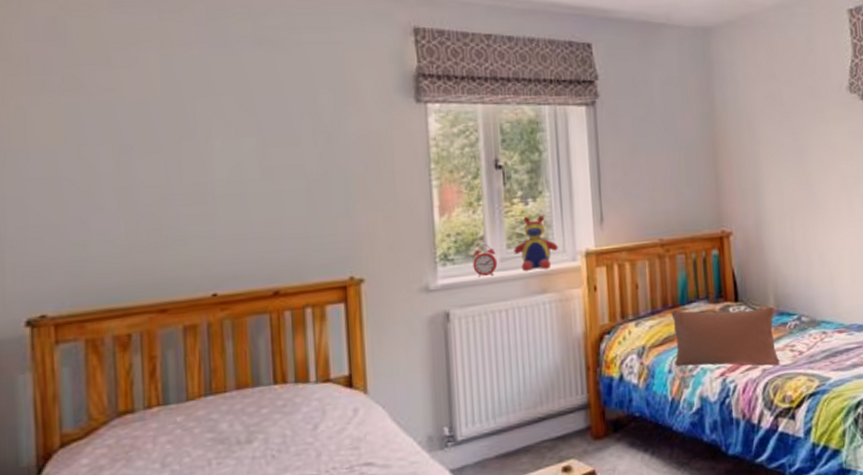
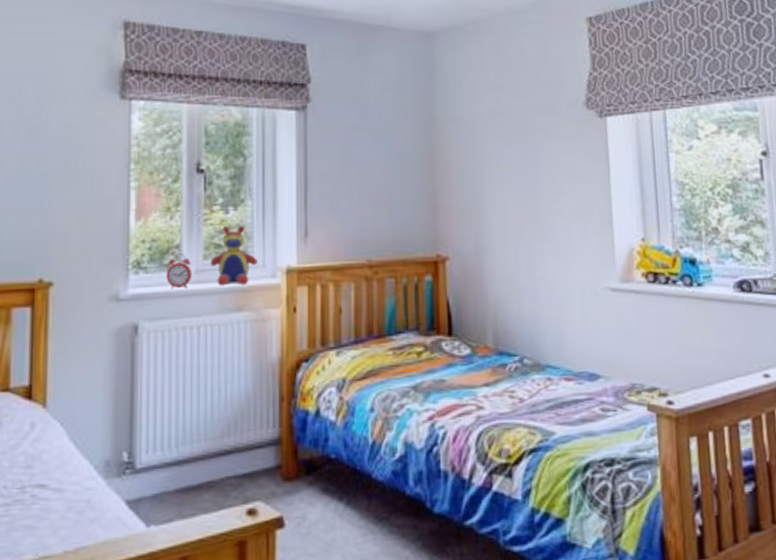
pillow: present [671,306,780,367] -> none [376,340,497,414]

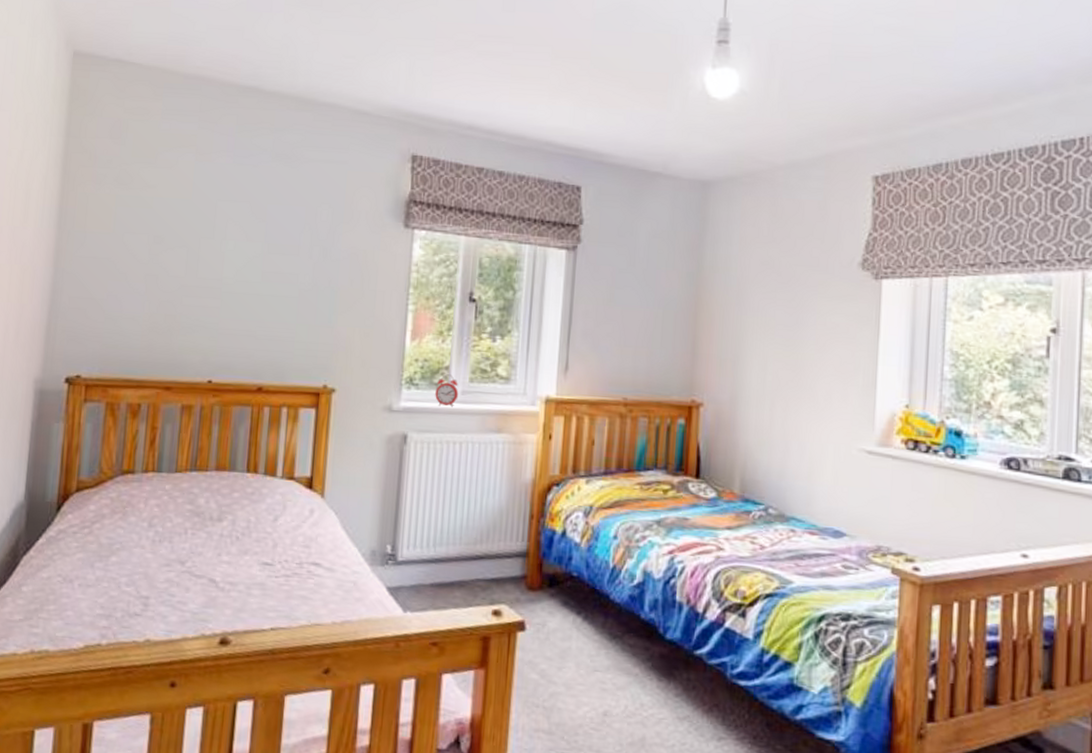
stuffed animal: present [210,225,257,286] -> none [475,353,519,410]

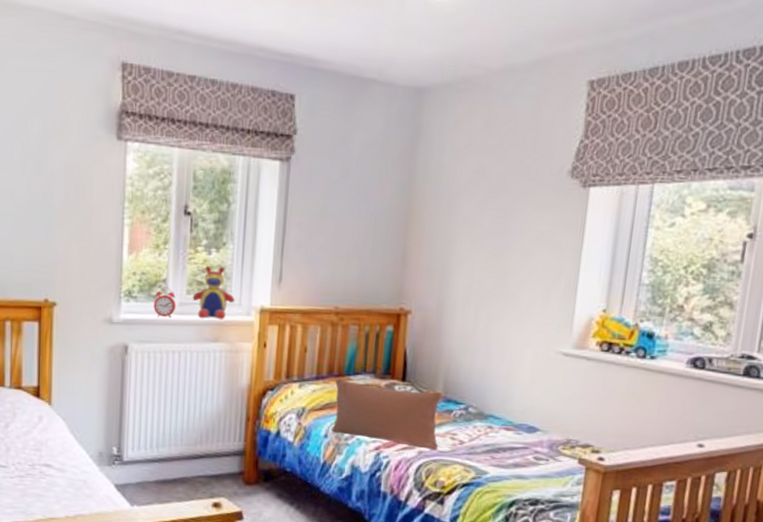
stuffed animal: none [475,353,519,410] -> present [192,265,235,320]
pillow: none [621,474,739,556] -> present [332,378,442,451]

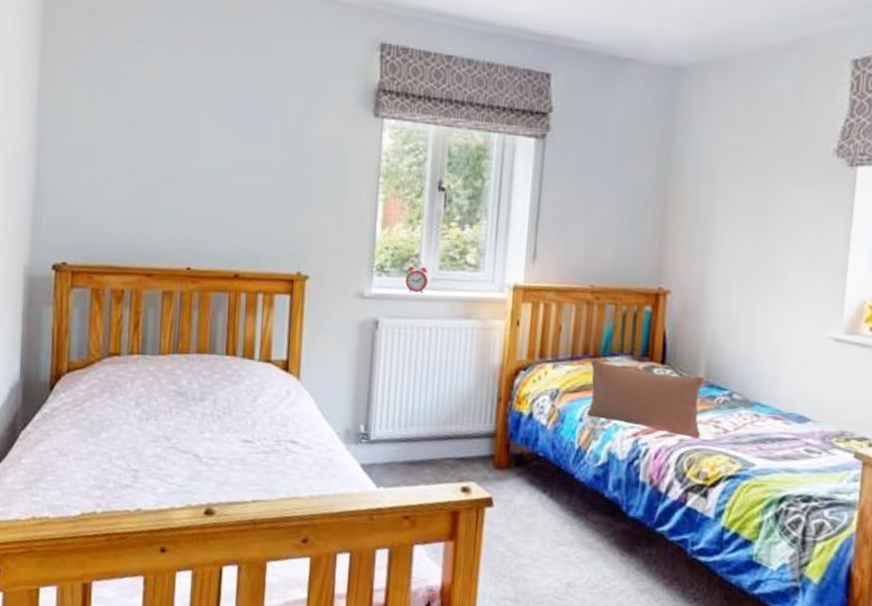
stuffed animal: present [192,265,235,320] -> none [445,241,488,297]

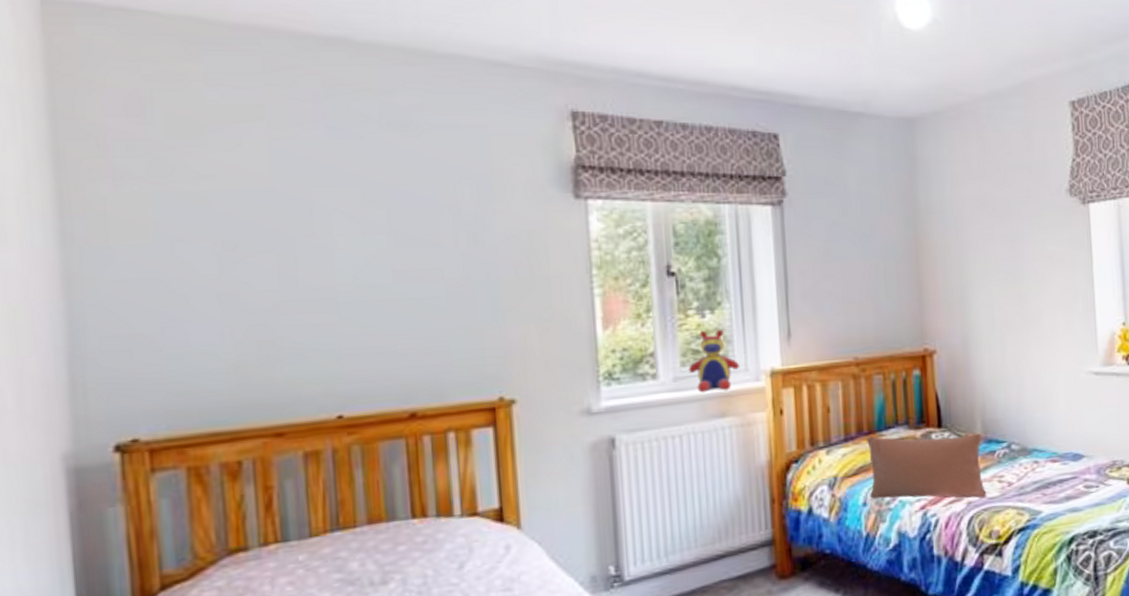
alarm clock: present [405,262,429,294] -> none [641,361,670,399]
stuffed animal: none [445,241,488,297] -> present [688,329,739,393]

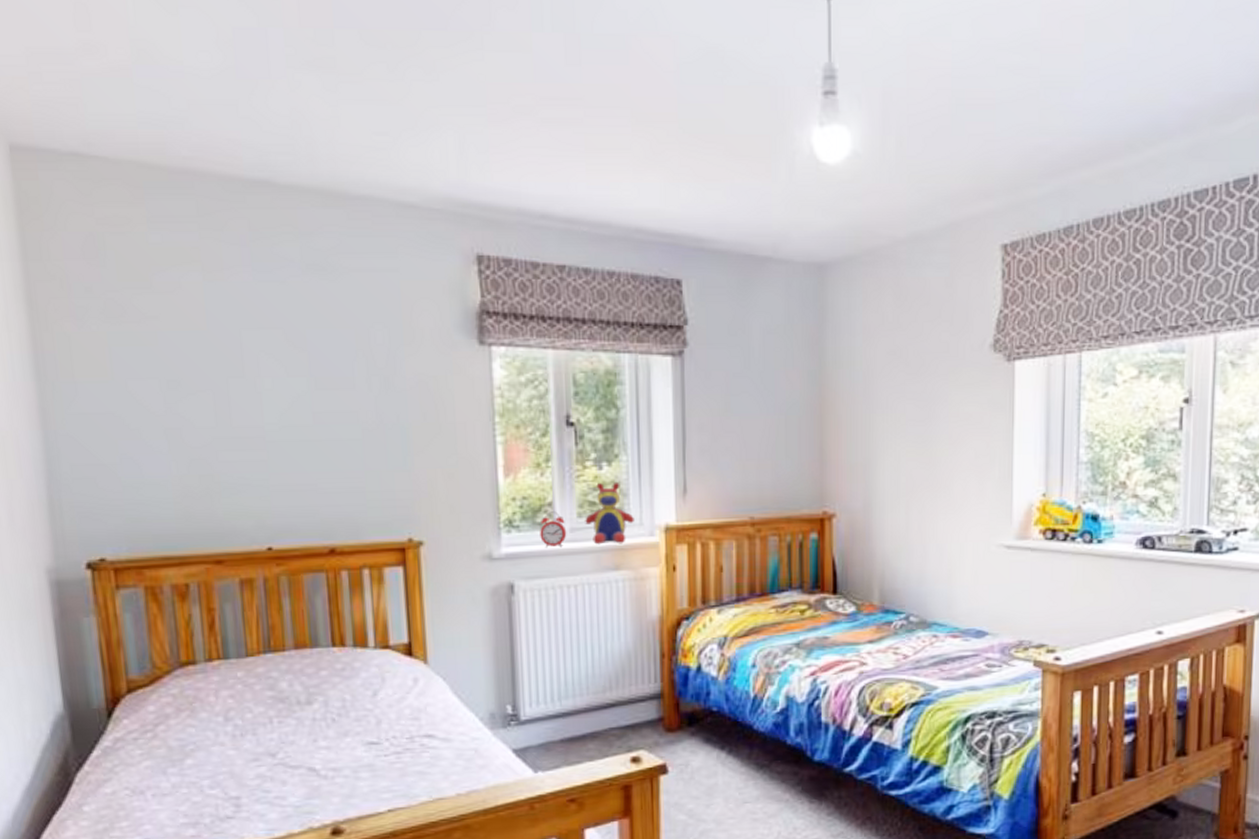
alarm clock: none [641,361,670,399] -> present [540,511,567,548]
pillow: present [867,433,987,500] -> none [759,598,880,669]

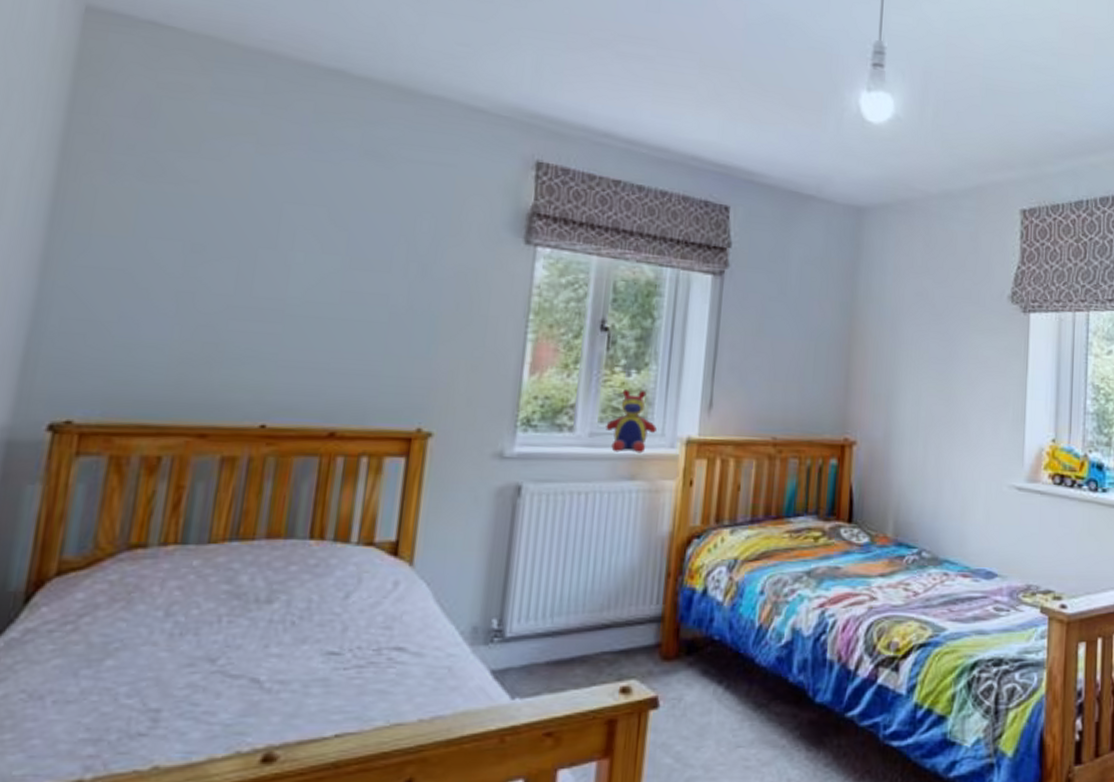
alarm clock: present [540,511,567,548] -> none [557,414,586,452]

